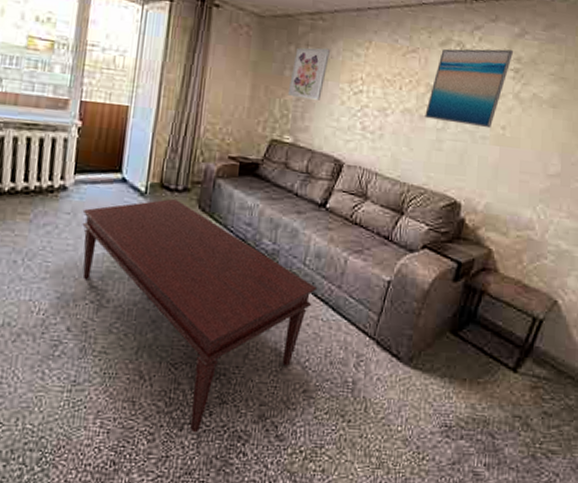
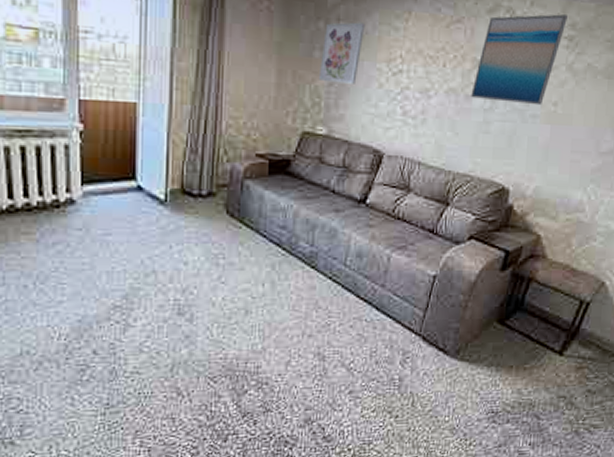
coffee table: present [82,198,316,433] -> none [95,204,359,443]

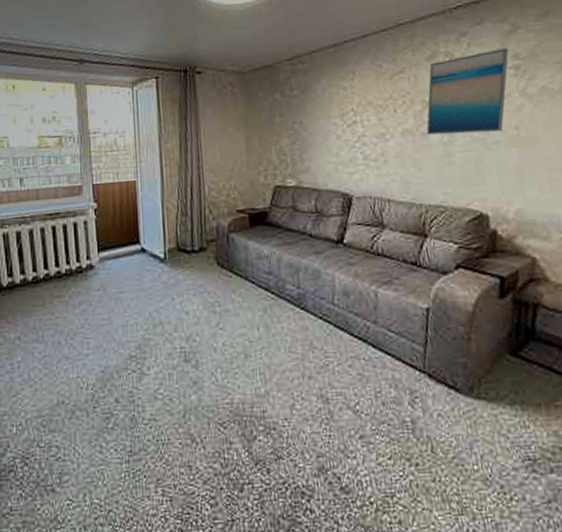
wall art: present [318,22,366,84] -> none [281,88,316,141]

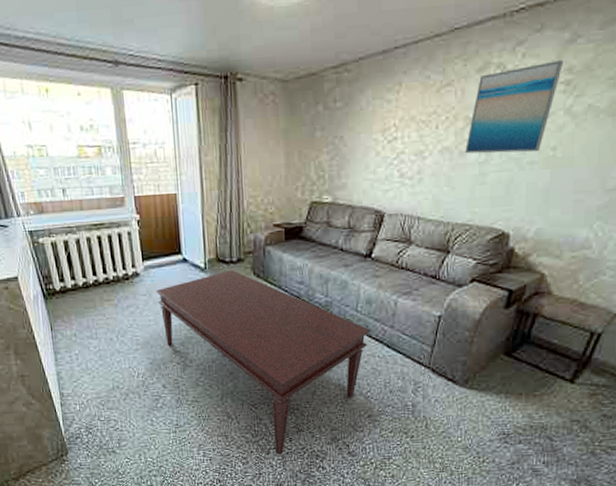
coffee table: none [111,259,351,493] -> present [155,269,370,456]

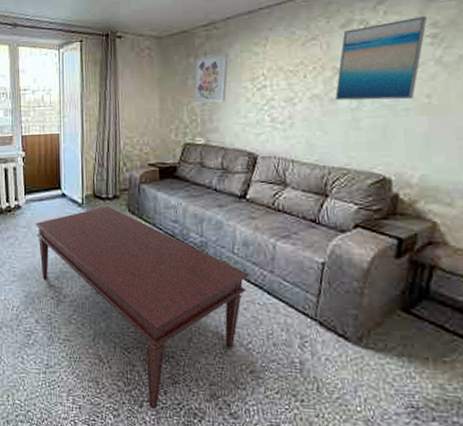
wall art: none [321,100,360,157] -> present [193,53,229,103]

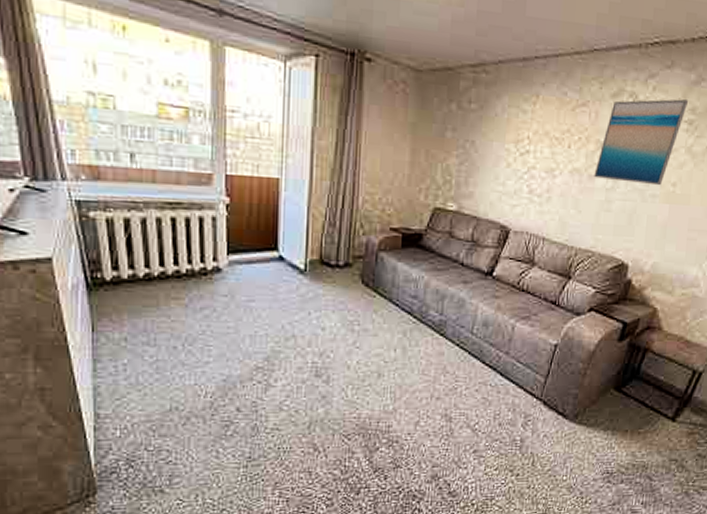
coffee table: present [35,205,249,410] -> none [240,274,484,496]
wall art: present [193,53,229,103] -> none [450,104,496,163]

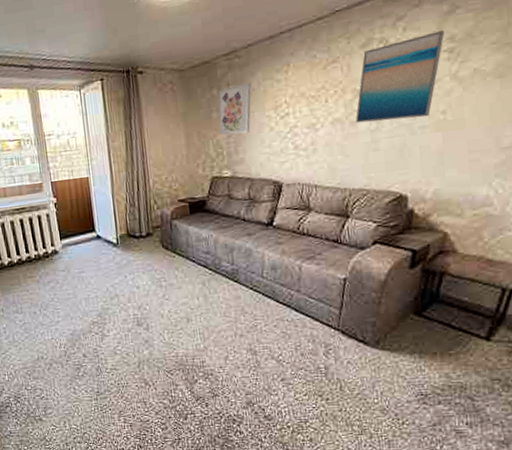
wall art: none [450,104,496,163] -> present [218,82,252,135]

